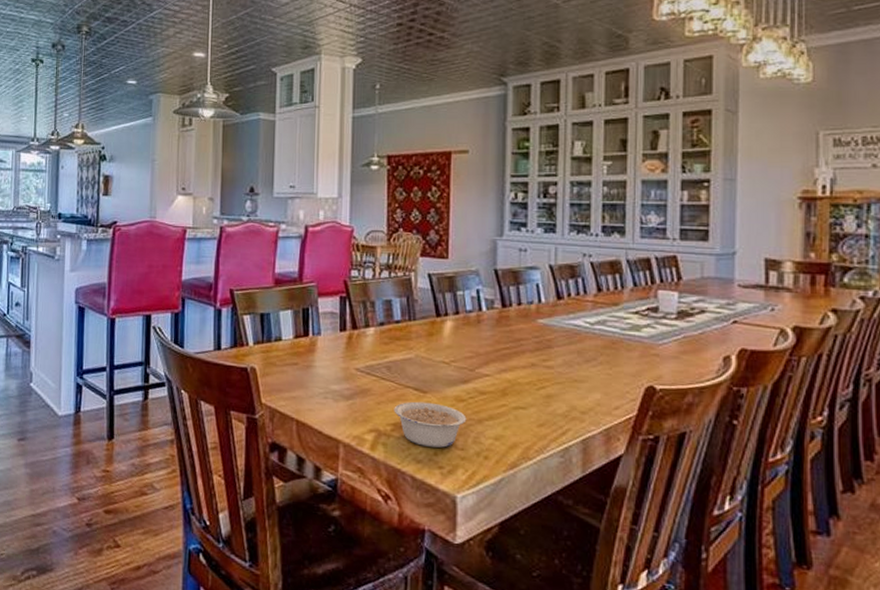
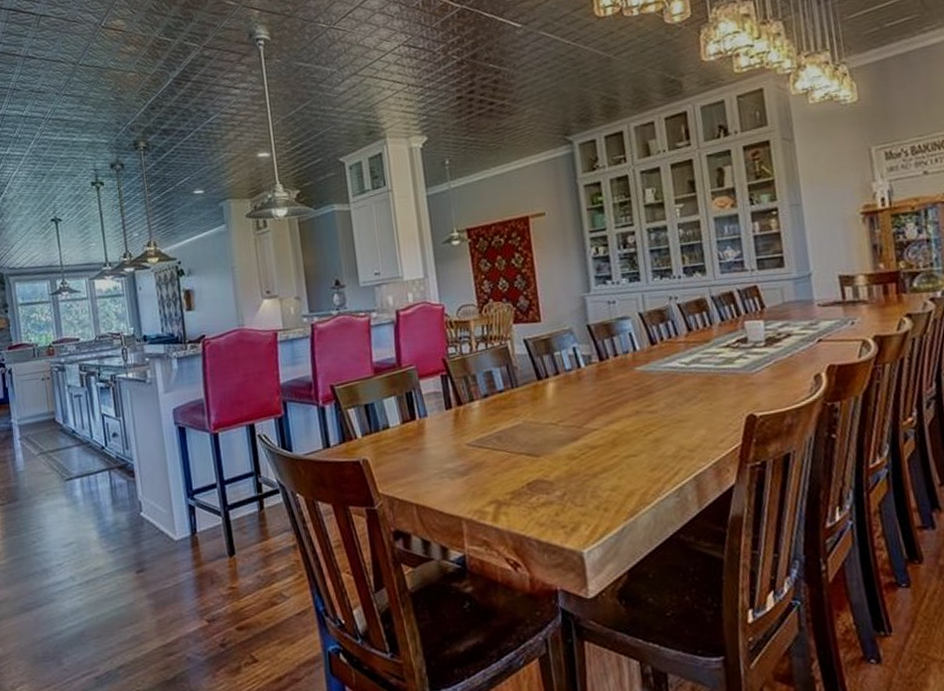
legume: present [394,401,467,448] -> none [510,465,582,509]

